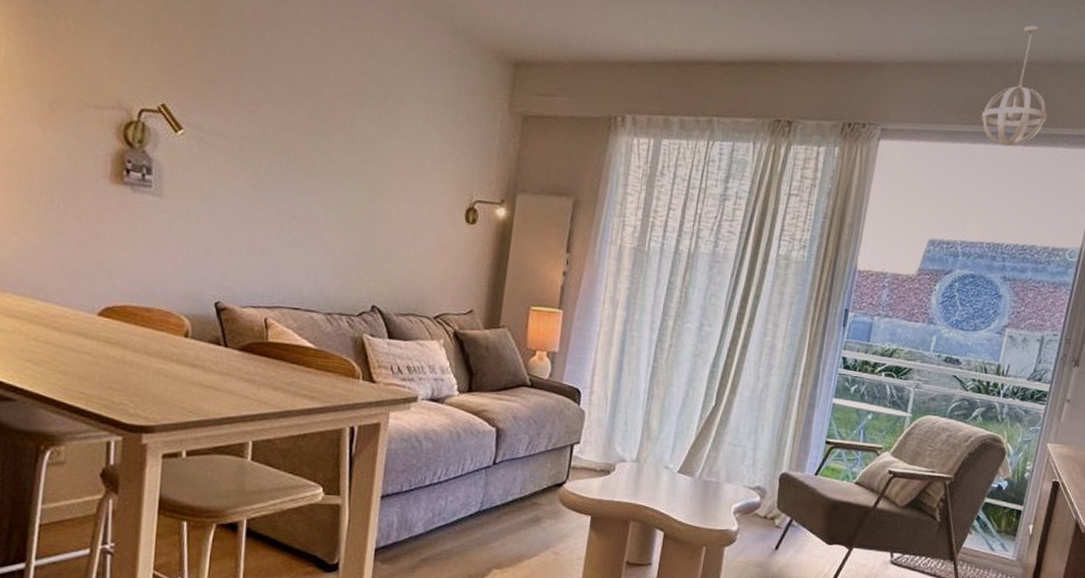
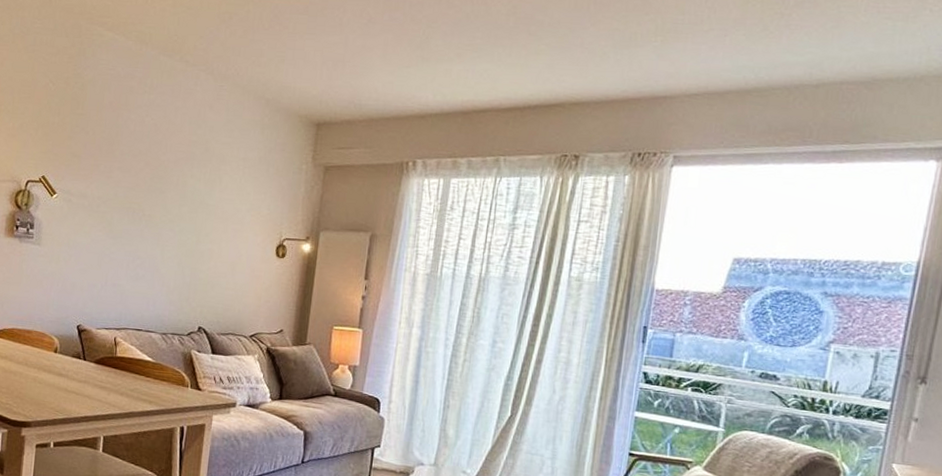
pendant light: present [981,25,1048,146] -> none [785,47,866,164]

